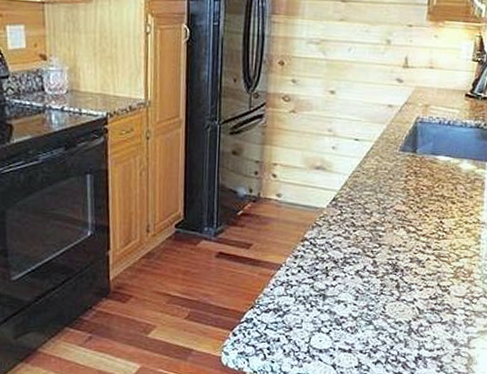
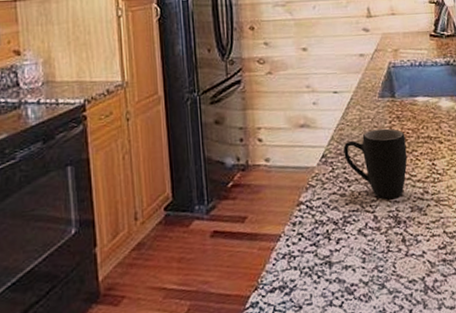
mug: none [355,181,419,248] -> present [343,128,408,199]

